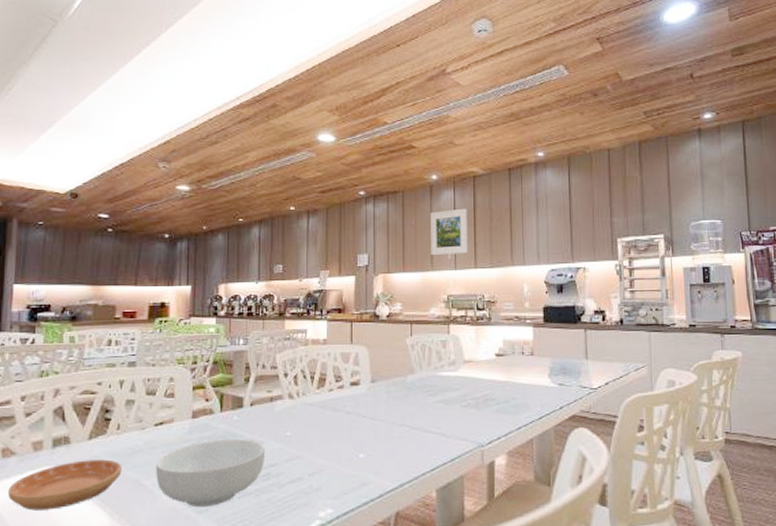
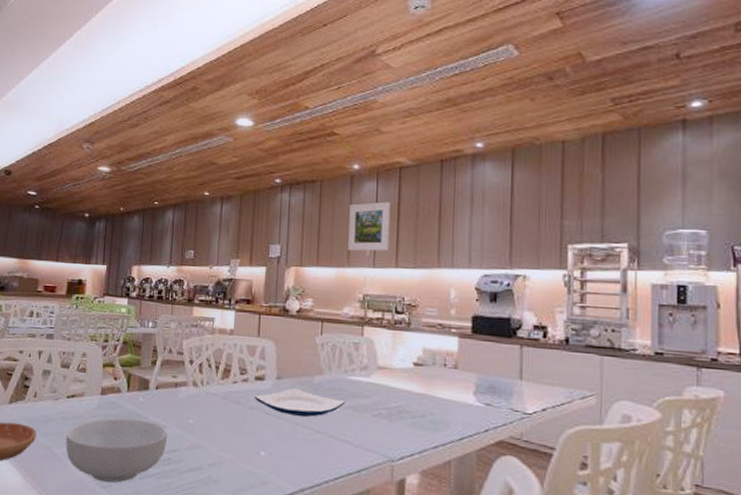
plate: none [350,389,437,416] -> present [254,387,345,417]

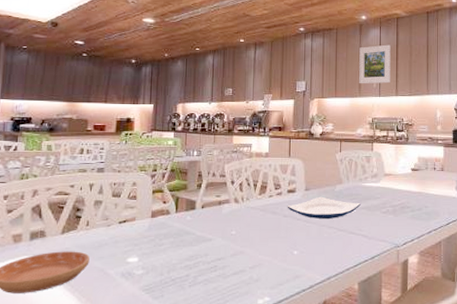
cereal bowl: present [66,418,167,483] -> none [119,236,213,294]

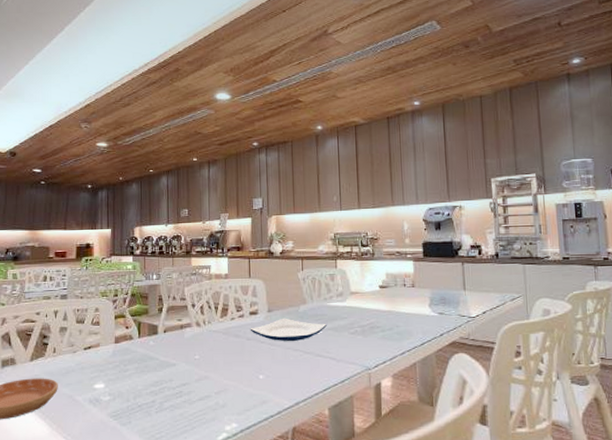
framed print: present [359,44,391,84] -> none [317,155,352,198]

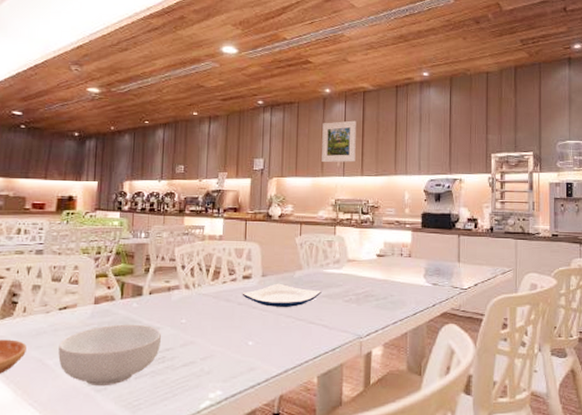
cereal bowl: none [86,361,177,420] -> present [58,324,161,387]
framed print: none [317,155,352,198] -> present [322,120,356,163]

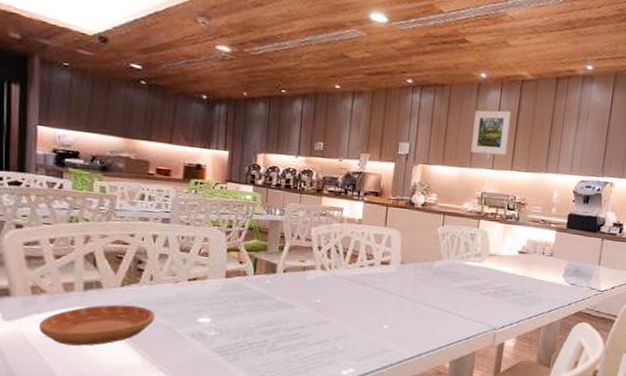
cereal bowl: present [58,324,161,387] -> none [188,299,295,357]
plate: present [242,283,321,308] -> none [379,271,460,296]

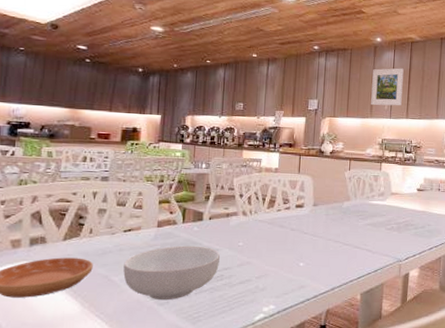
cereal bowl: none [188,299,295,357] -> present [123,245,220,301]

